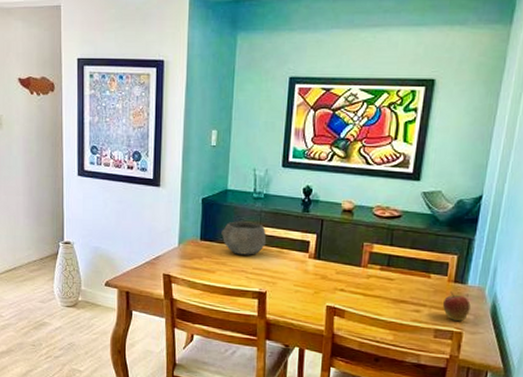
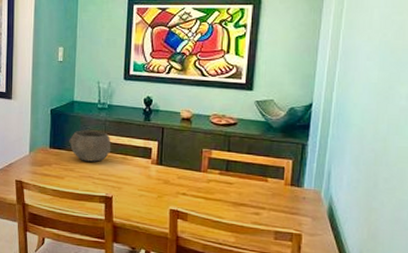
apple: present [442,291,471,321] -> none [280,194,308,223]

